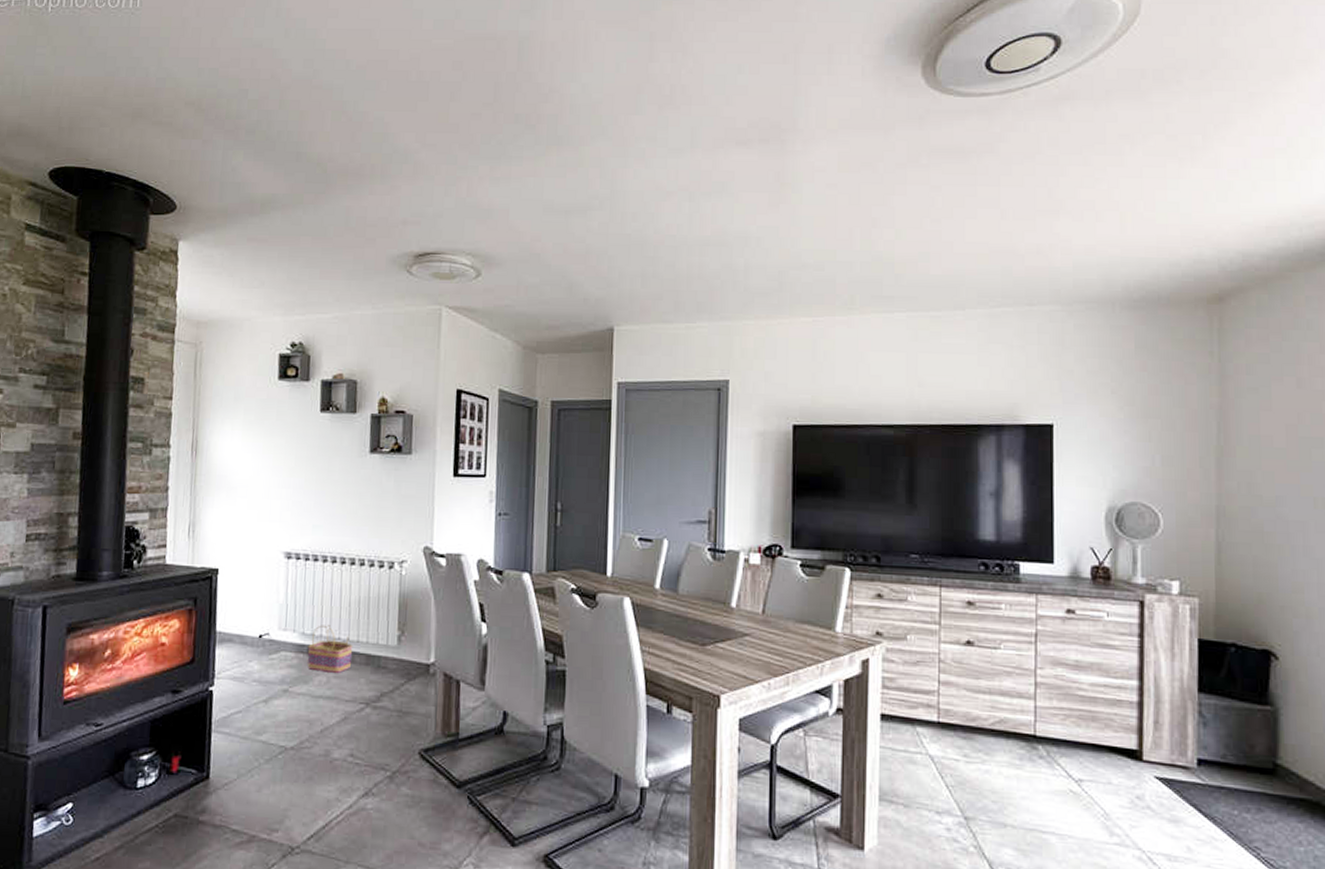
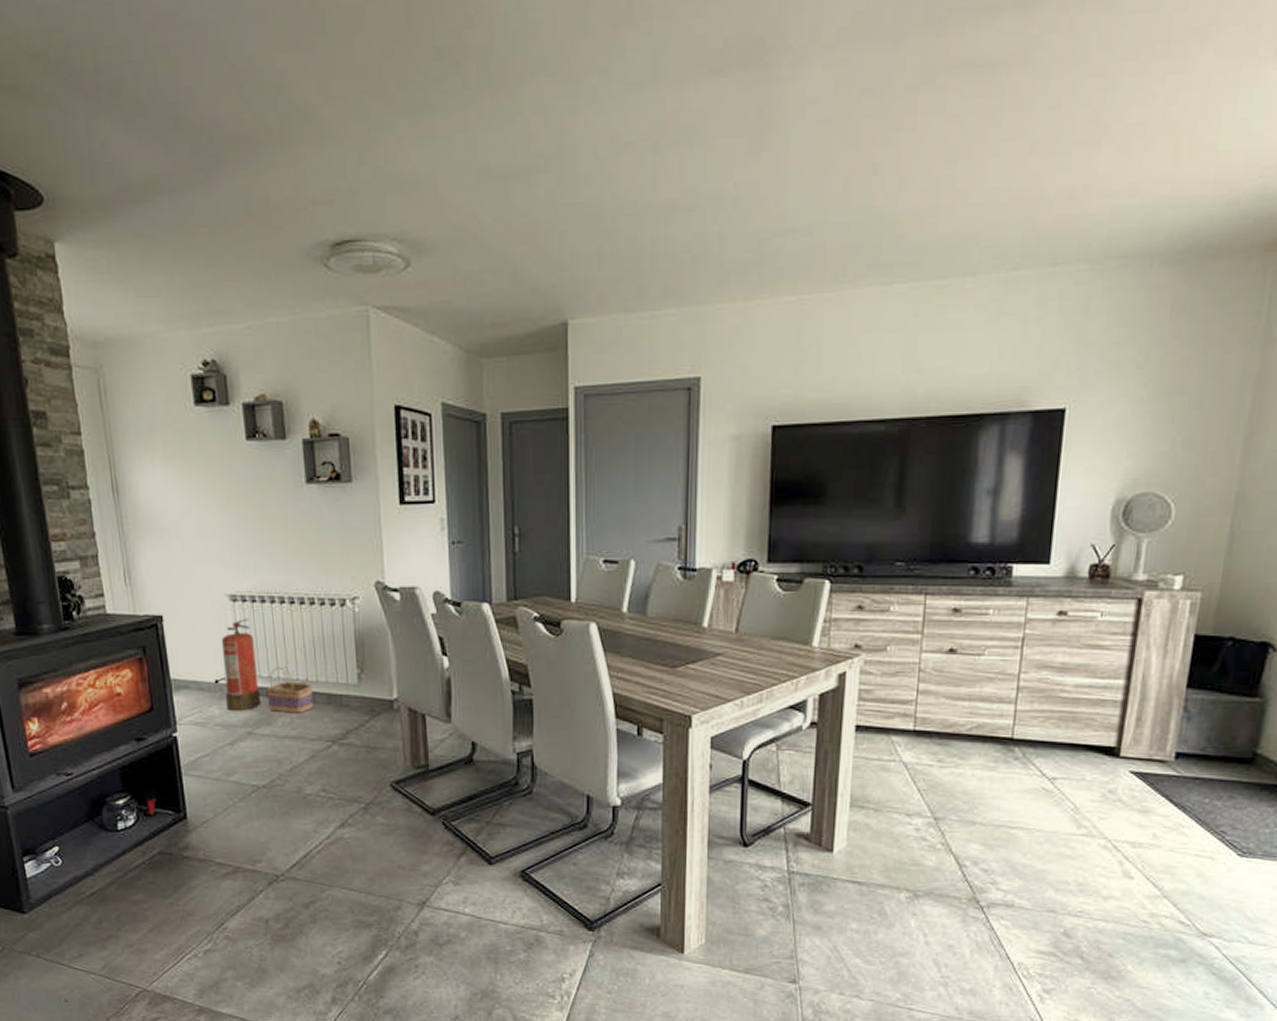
fire extinguisher: none [267,575,303,668] -> present [221,618,262,711]

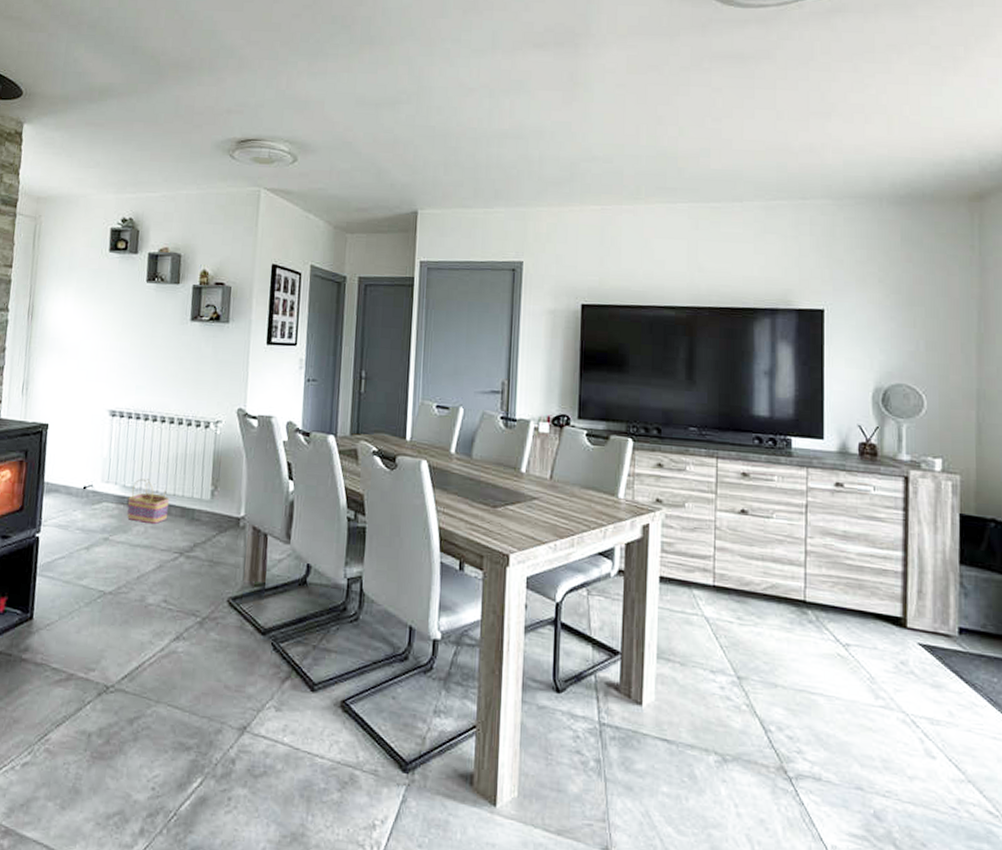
fire extinguisher: present [221,618,262,711] -> none [90,432,125,517]

